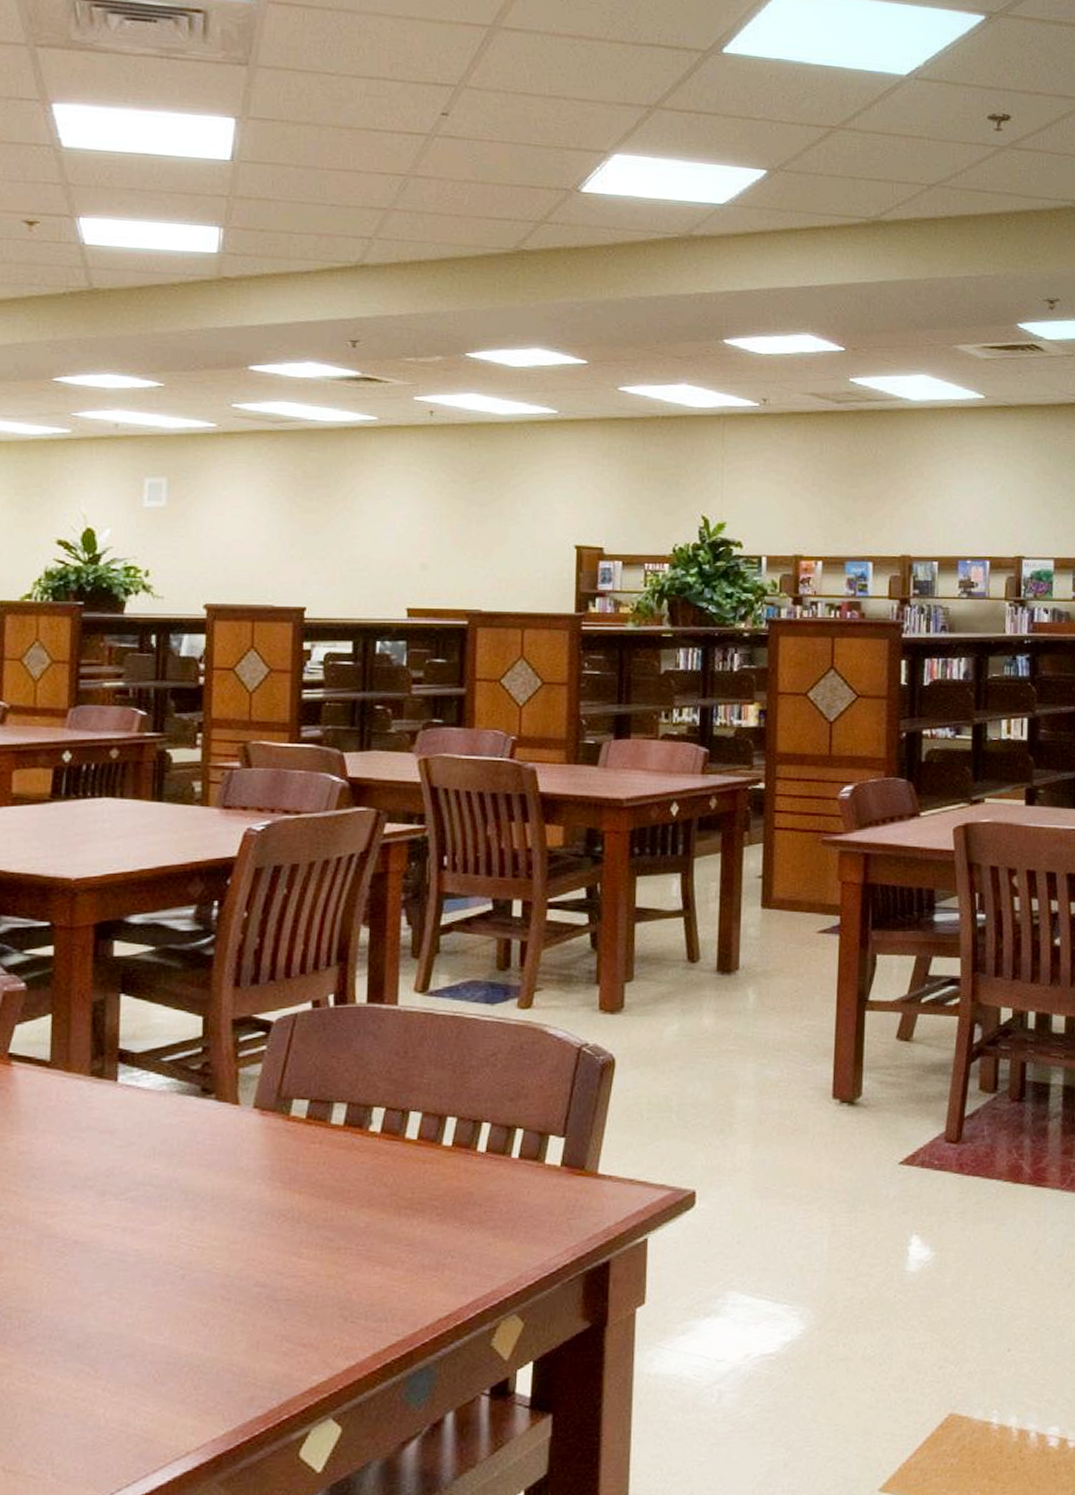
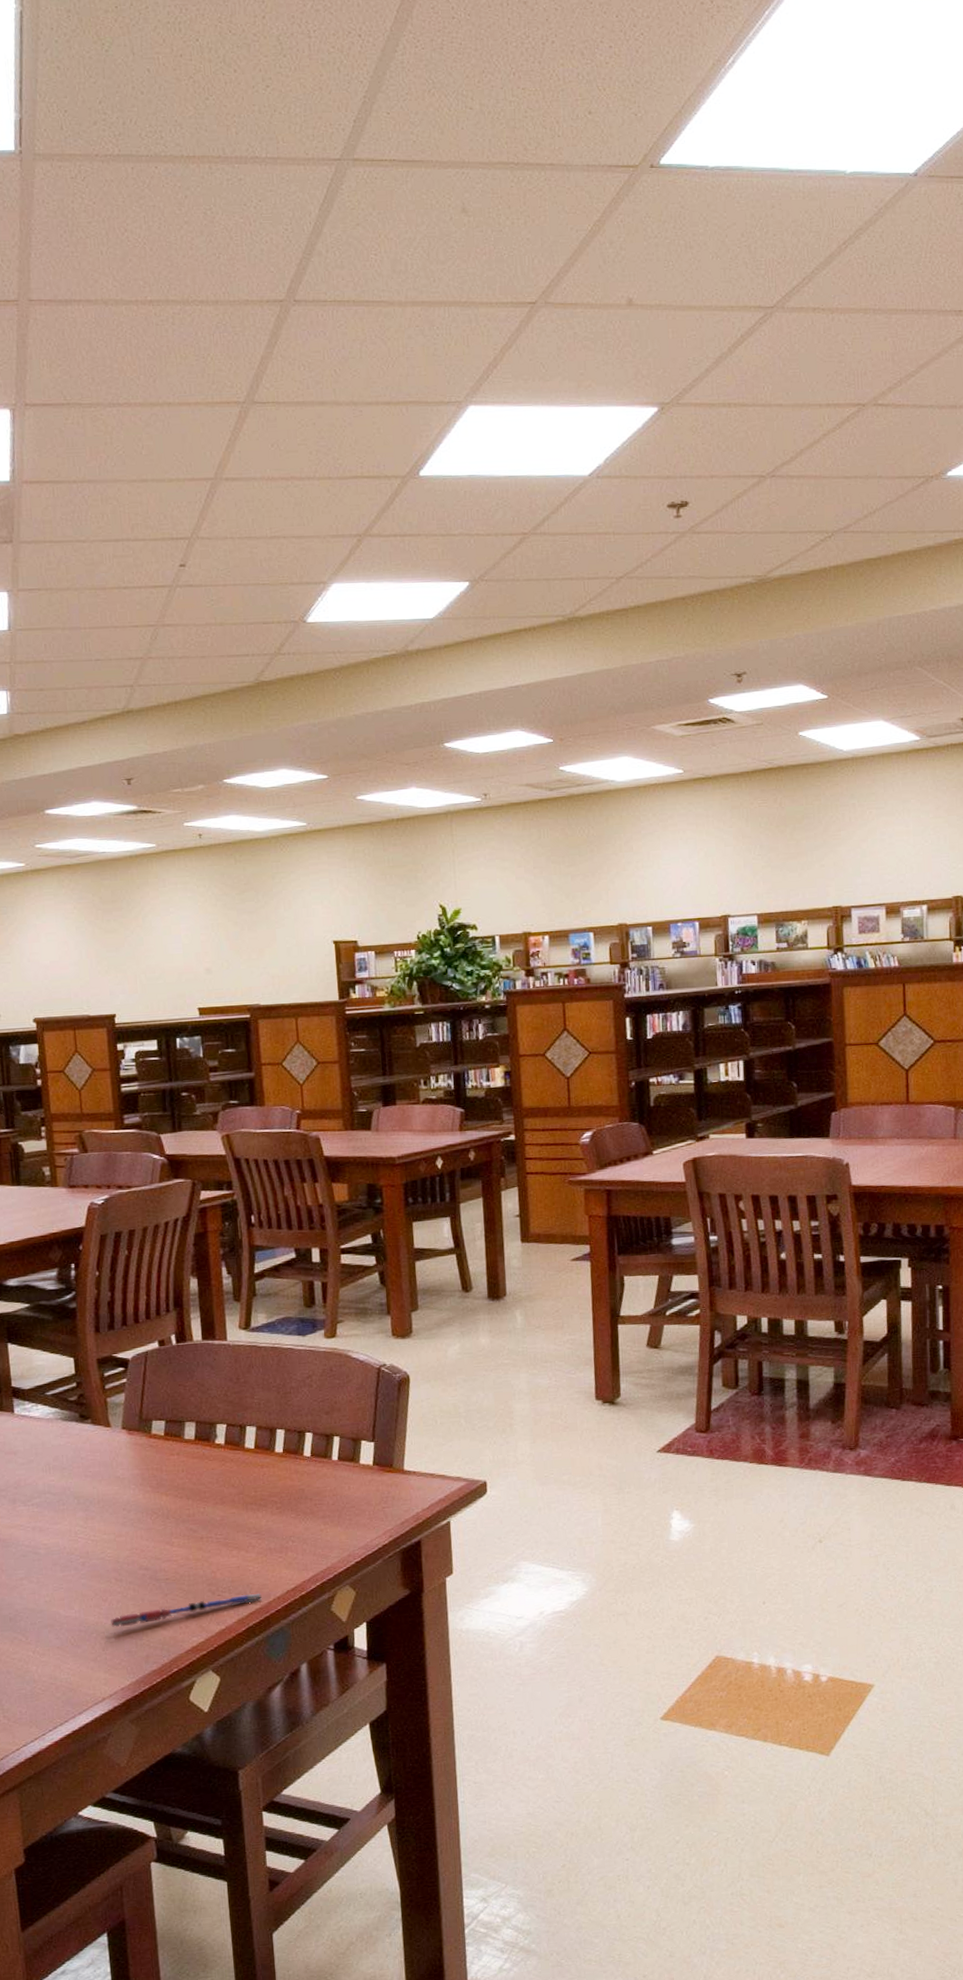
pen: none [209,1321,406,1360] -> present [111,1594,262,1628]

